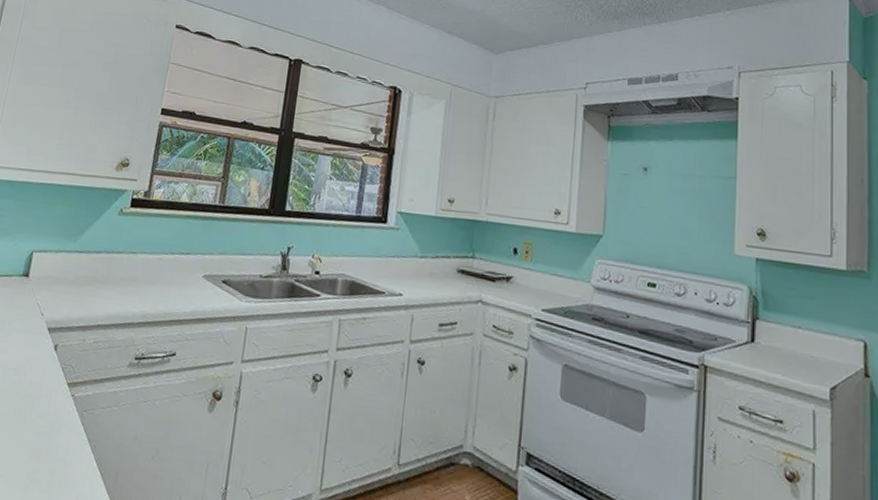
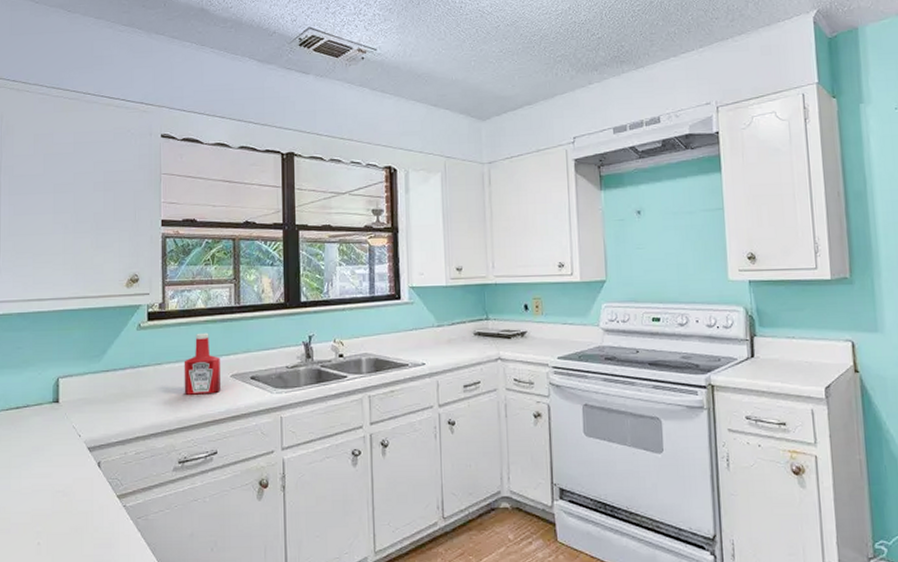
ketchup bottle: none [153,227,195,292] -> present [184,332,220,395]

